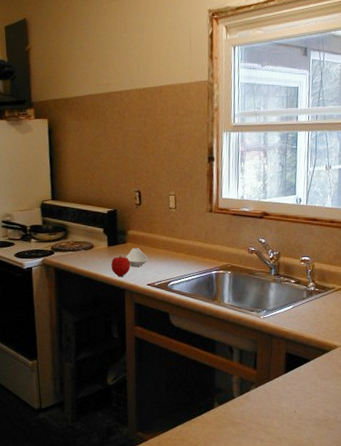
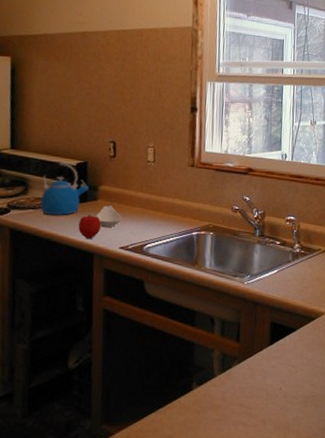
kettle: none [78,210,119,257] -> present [40,162,89,215]

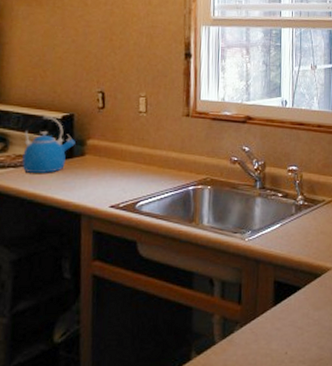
fruit: present [78,214,101,238] -> none [64,171,89,197]
spoon rest: present [95,205,121,228] -> none [82,161,111,185]

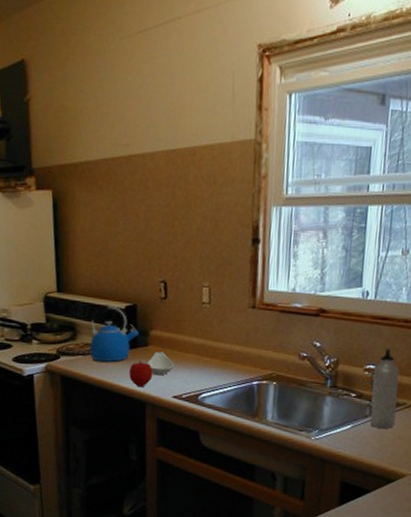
fruit: none [64,171,89,197] -> present [129,361,152,387]
spoon rest: none [82,161,111,185] -> present [146,351,174,376]
water bottle: none [295,150,318,225] -> present [370,347,400,429]

